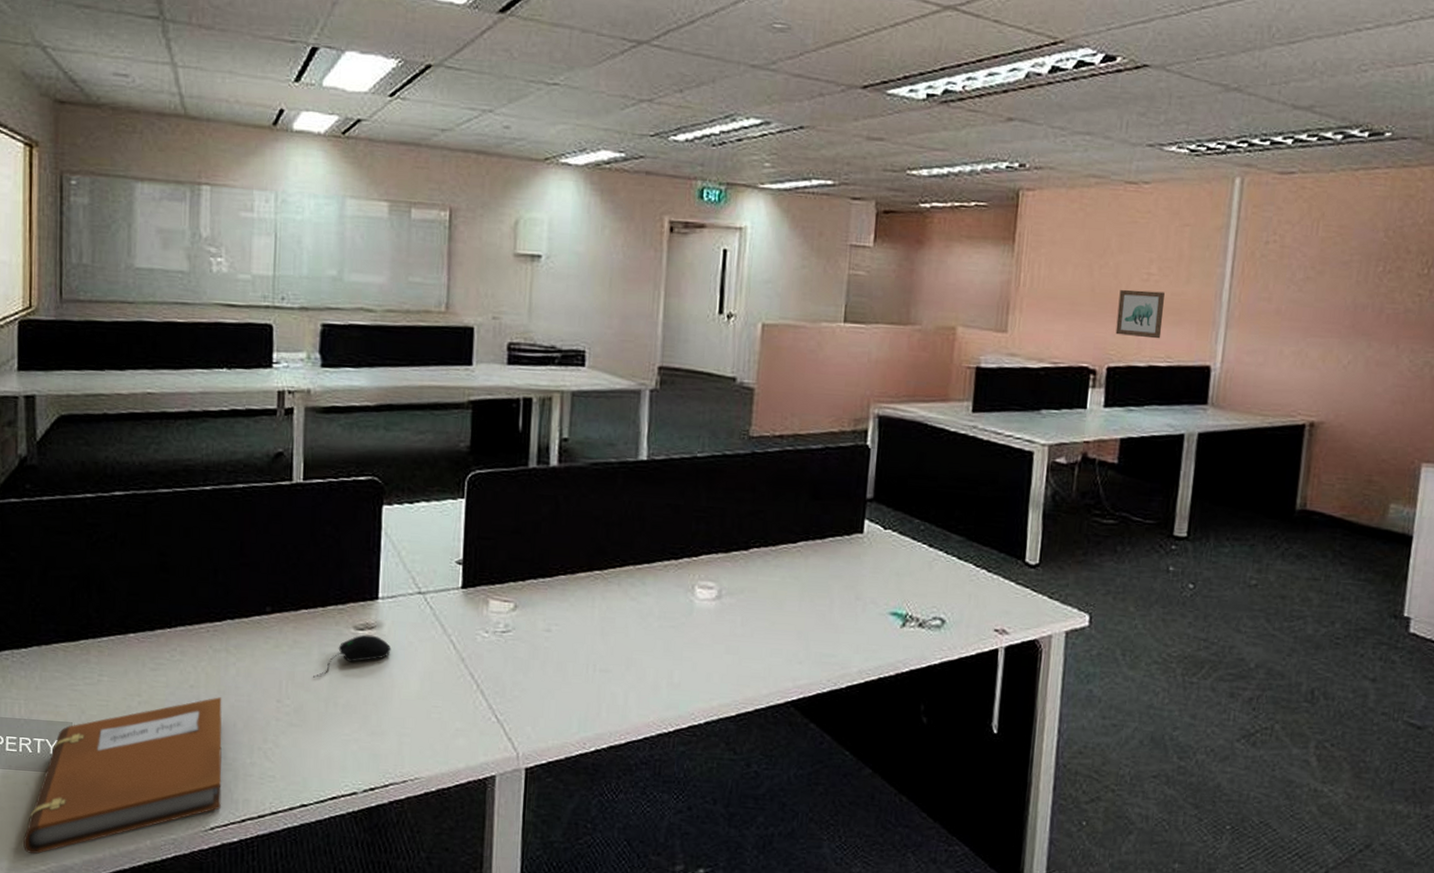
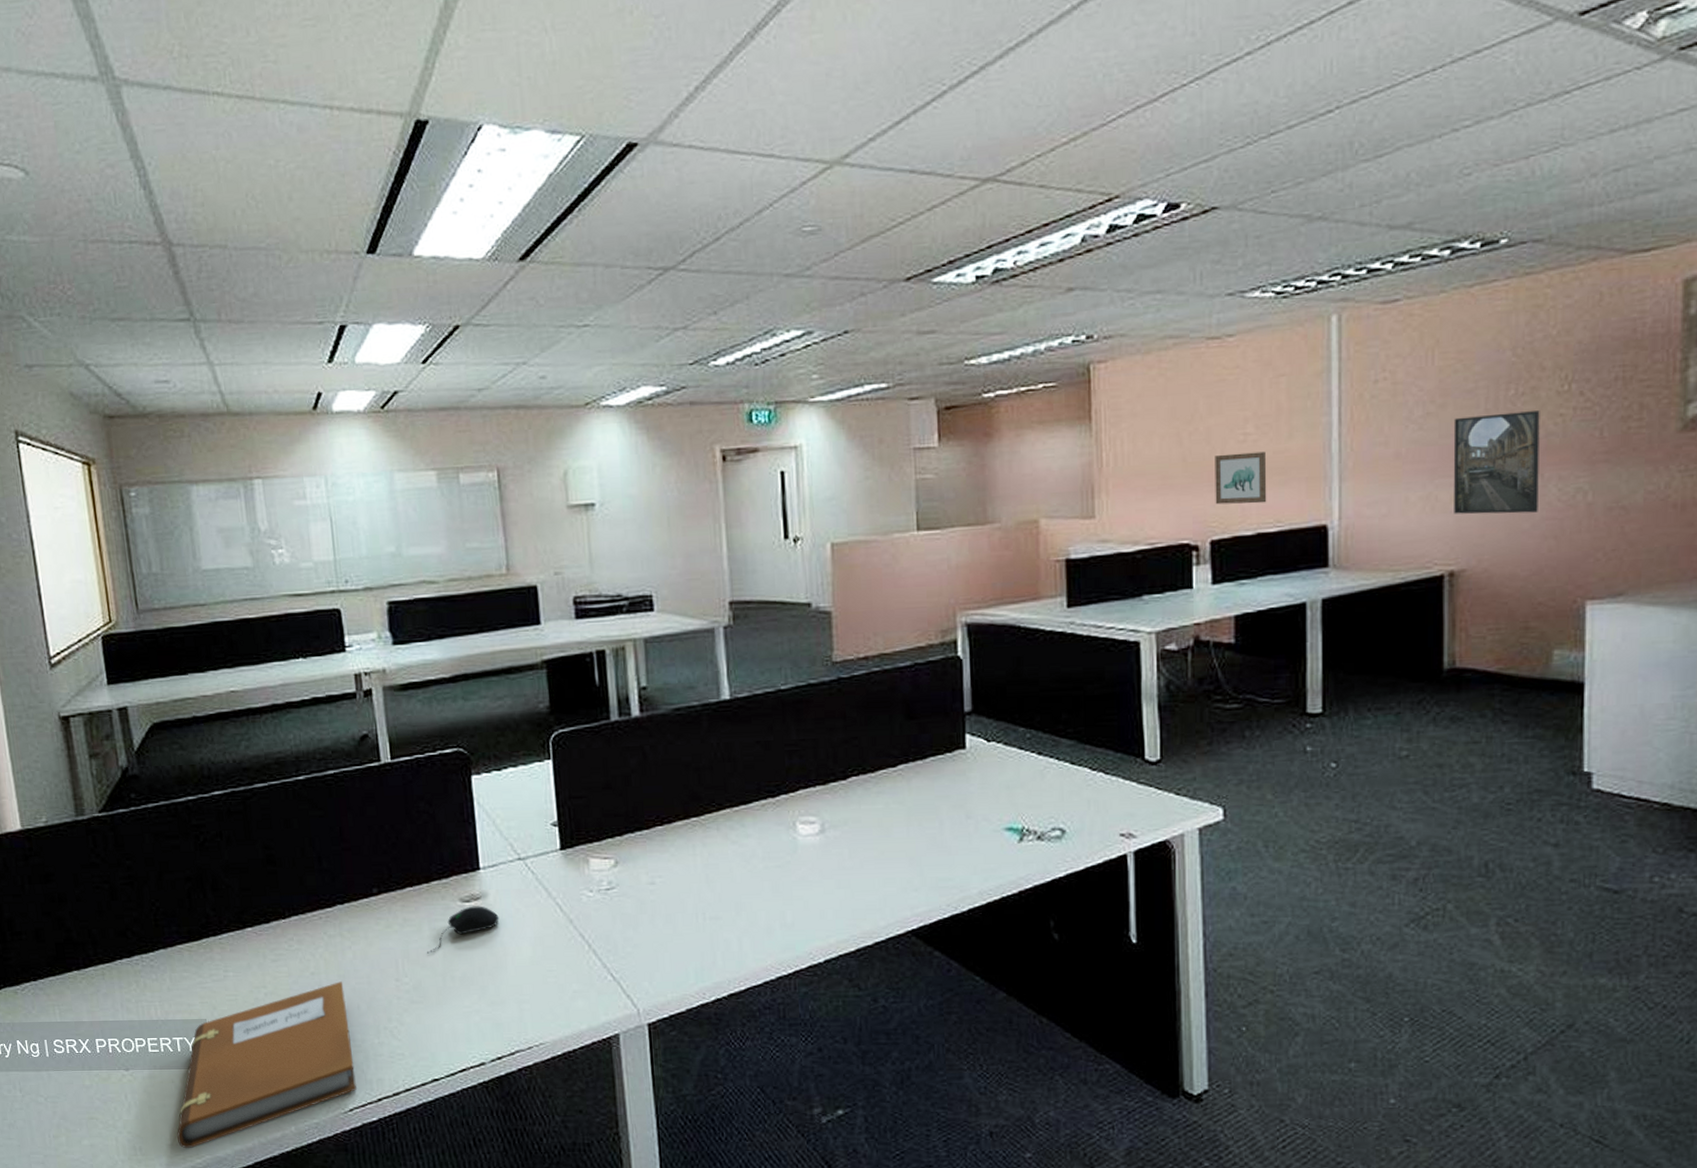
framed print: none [1320,285,1402,379] -> present [1453,411,1540,515]

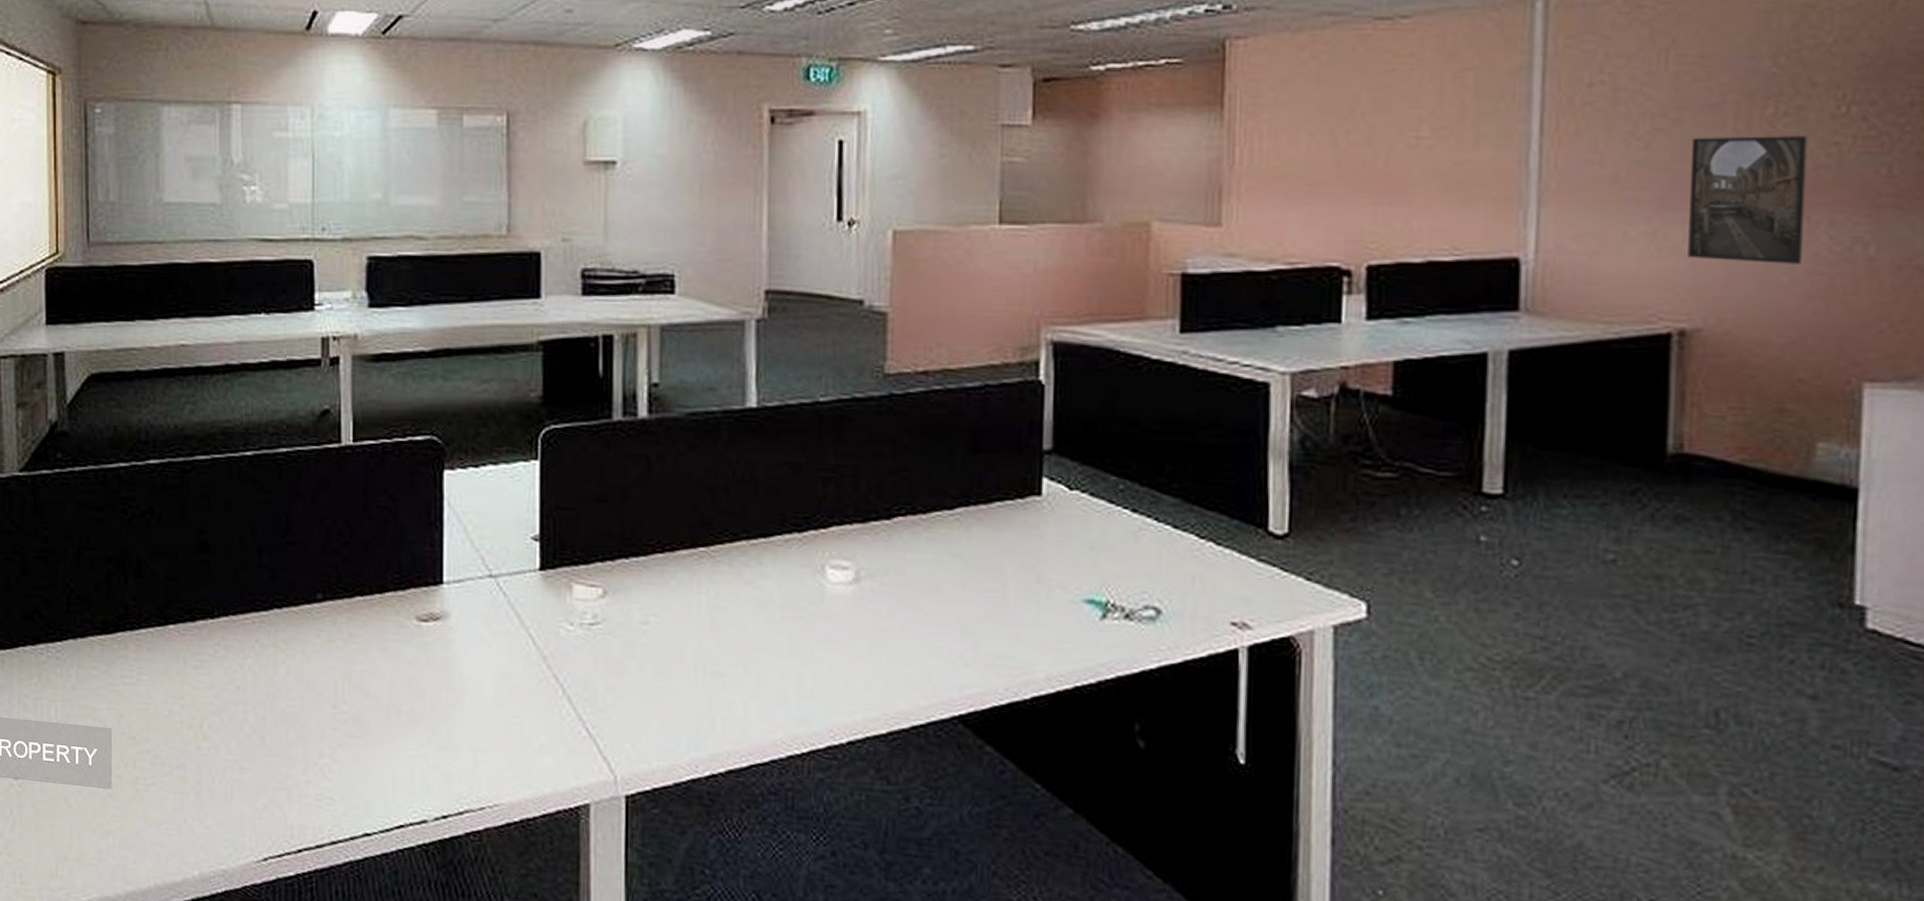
notebook: present [177,981,357,1149] -> none [64,701,274,883]
computer mouse: present [427,906,499,954] -> none [372,627,460,679]
wall art: present [1215,451,1267,505] -> none [1375,160,1444,225]

